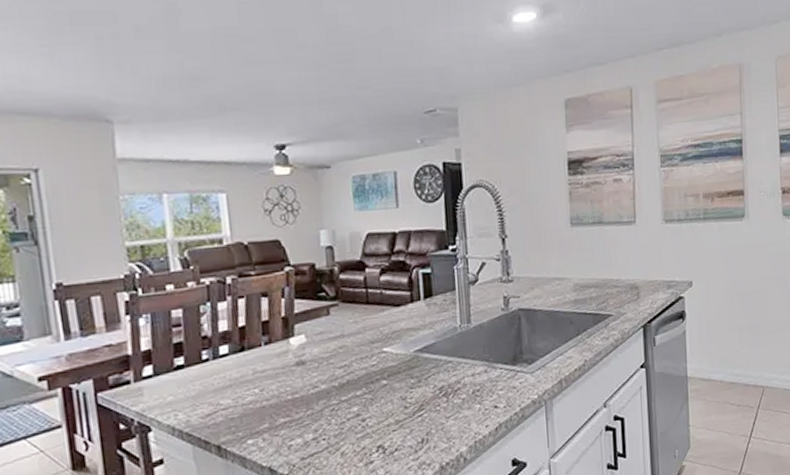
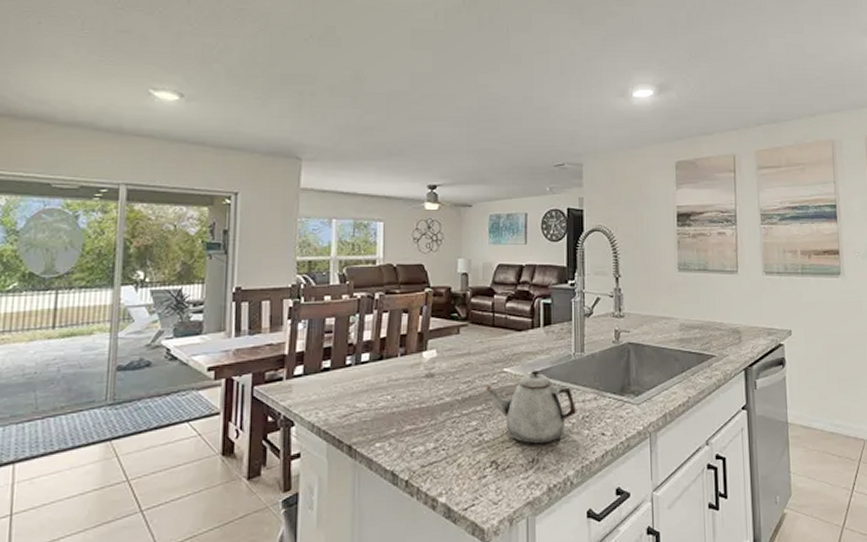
teapot: none [365,347,466,425] -> present [486,370,576,444]

